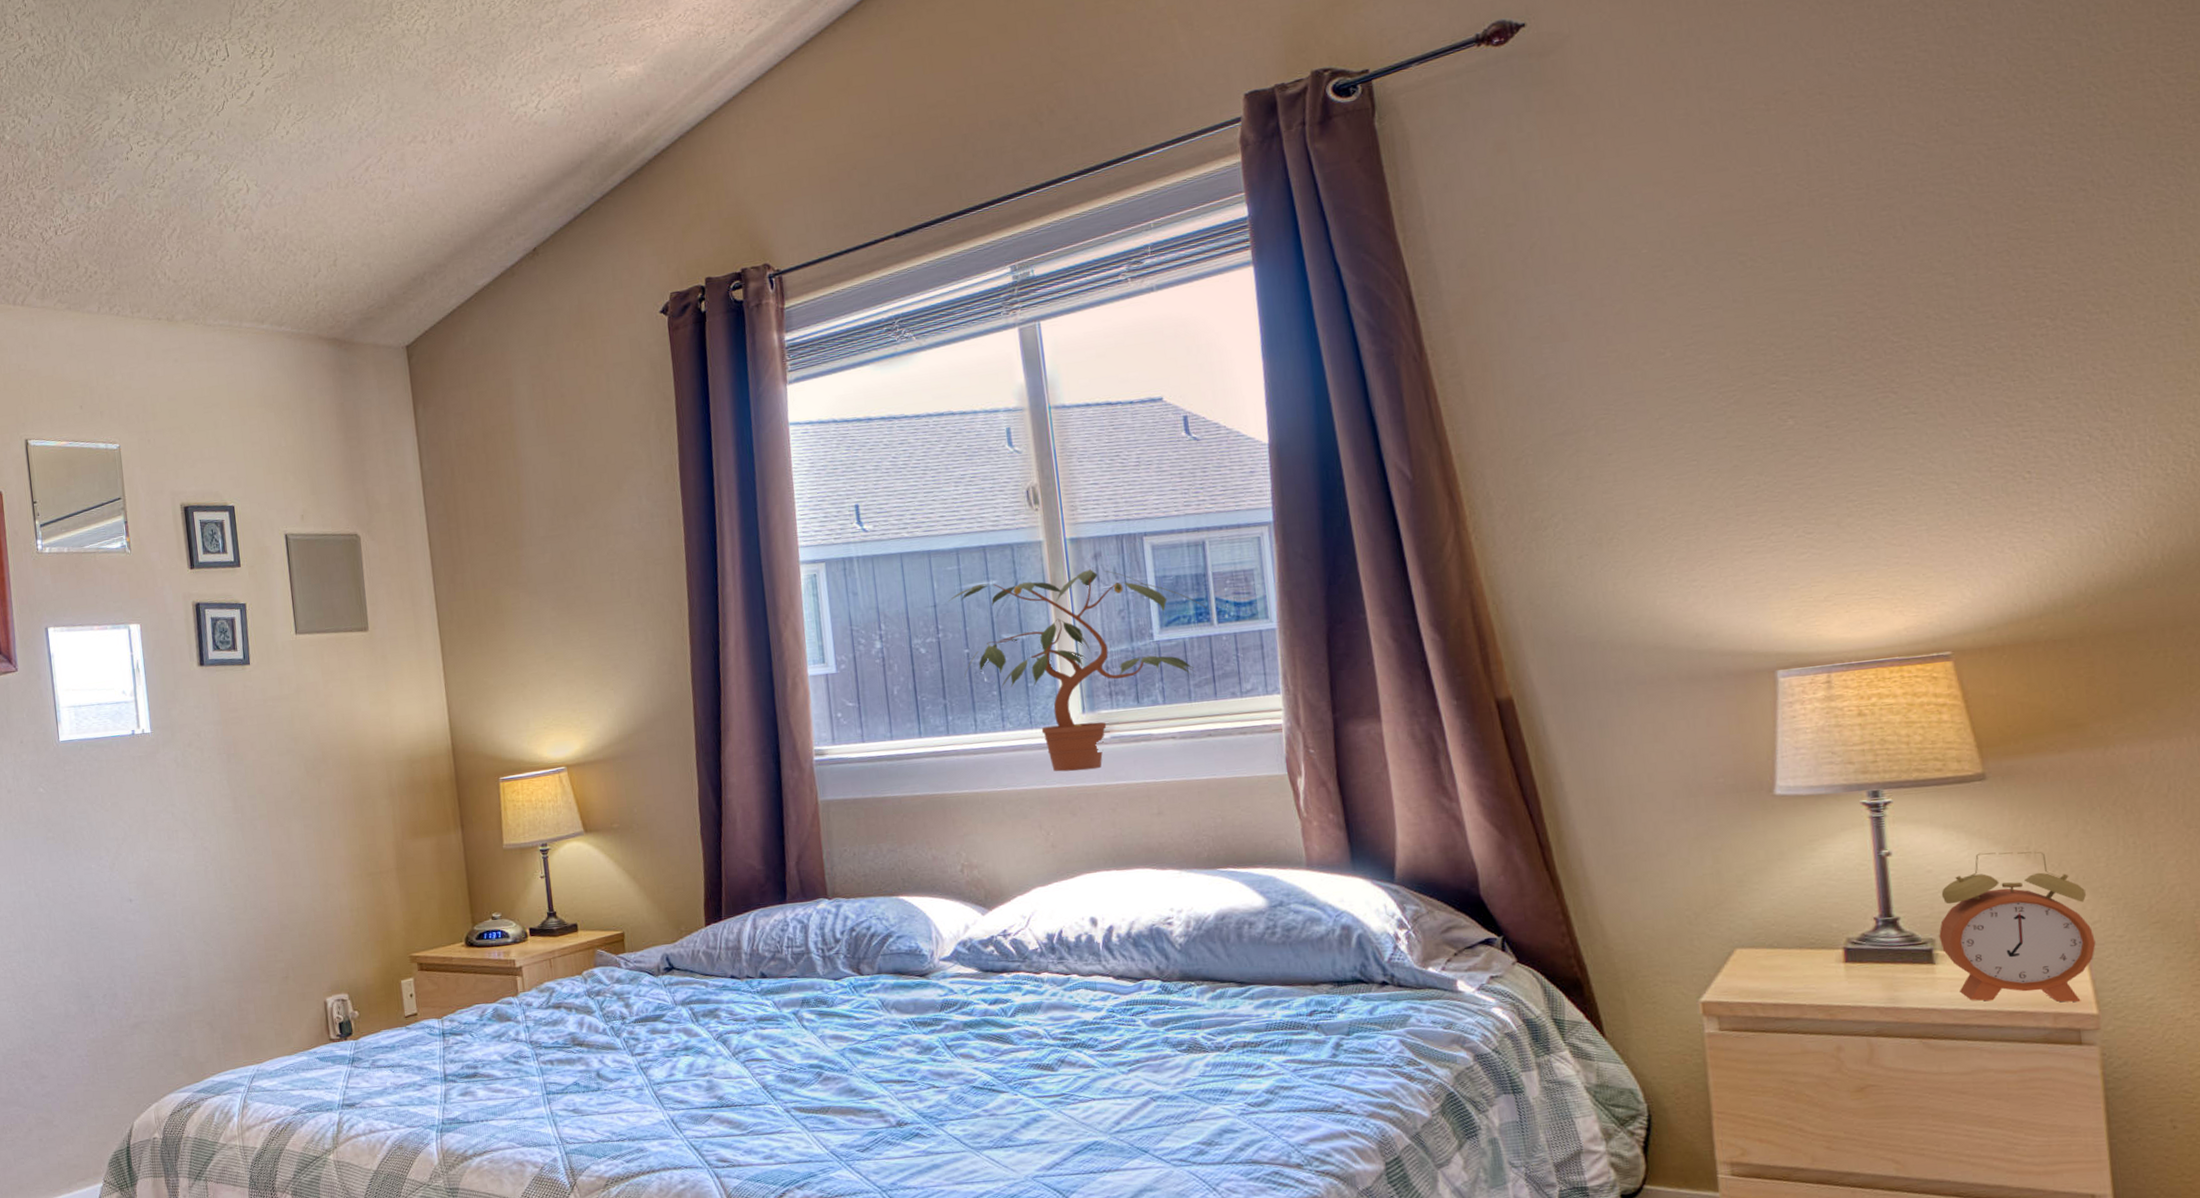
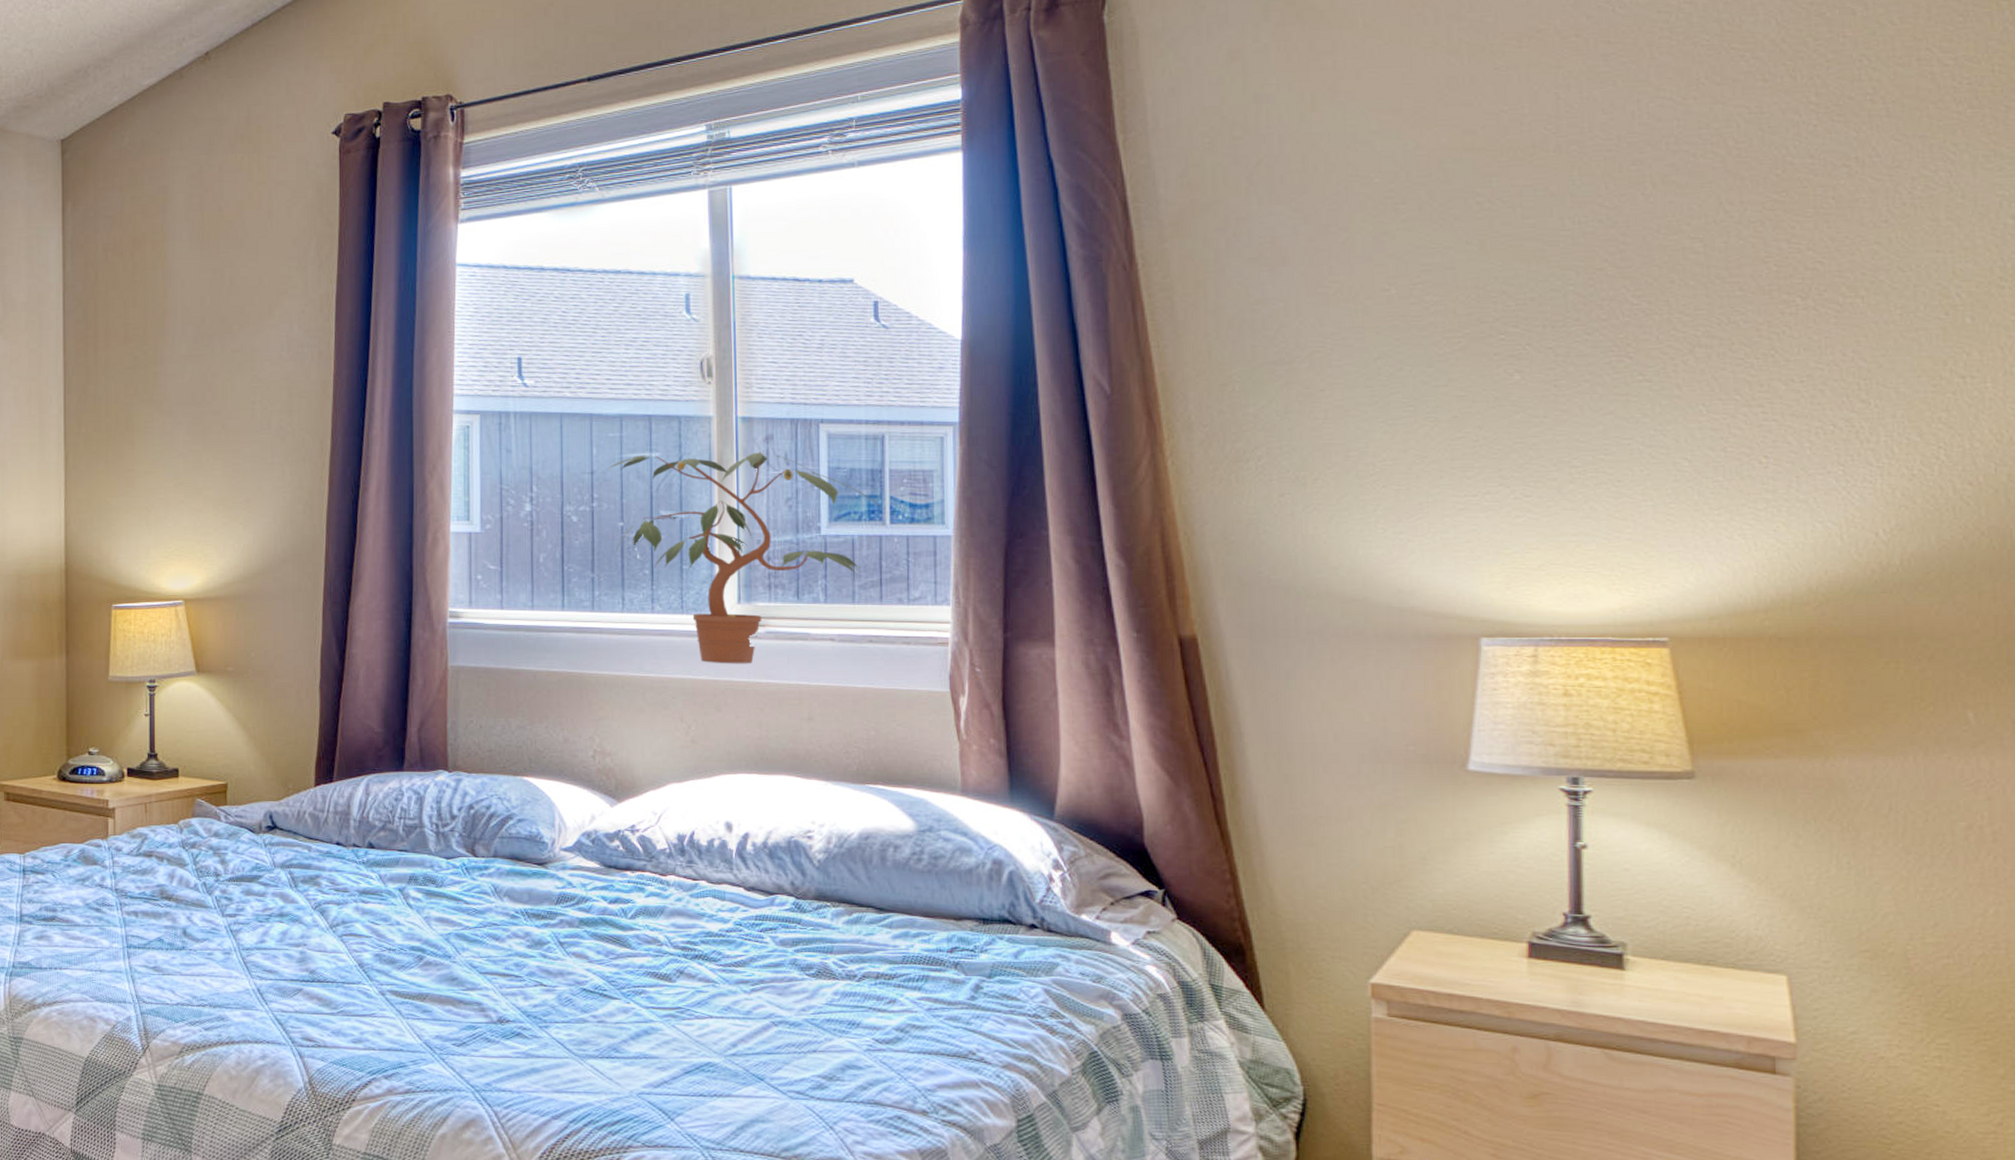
alarm clock: present [1939,851,2096,1003] -> none [1631,856,1799,1028]

